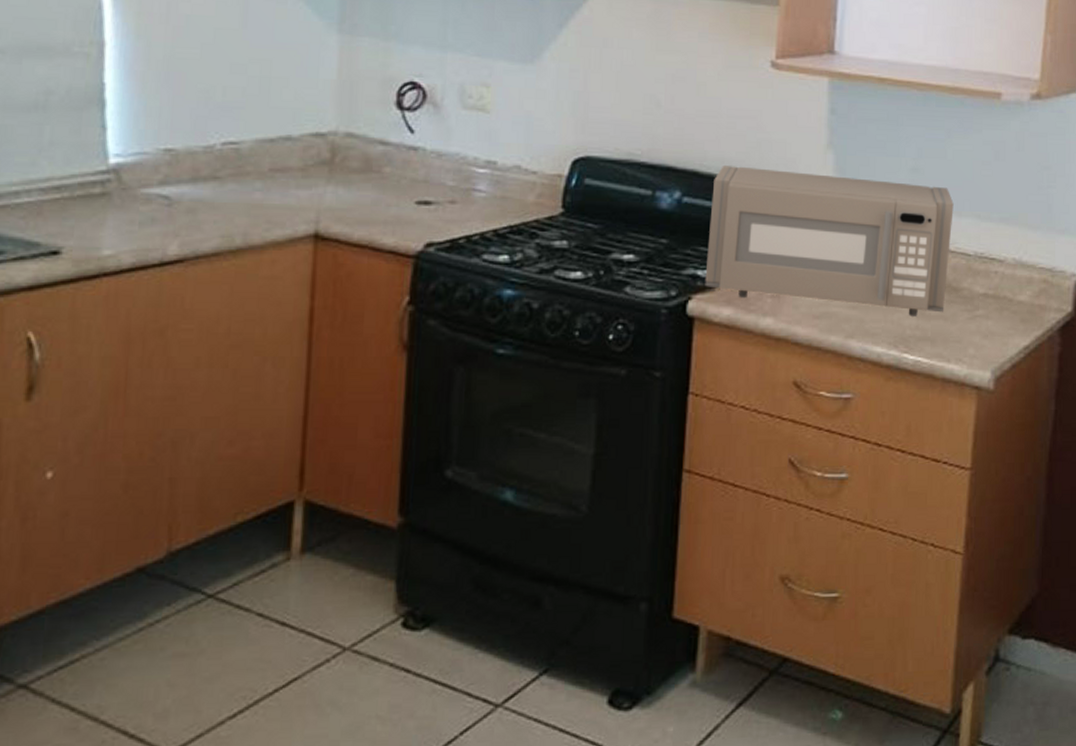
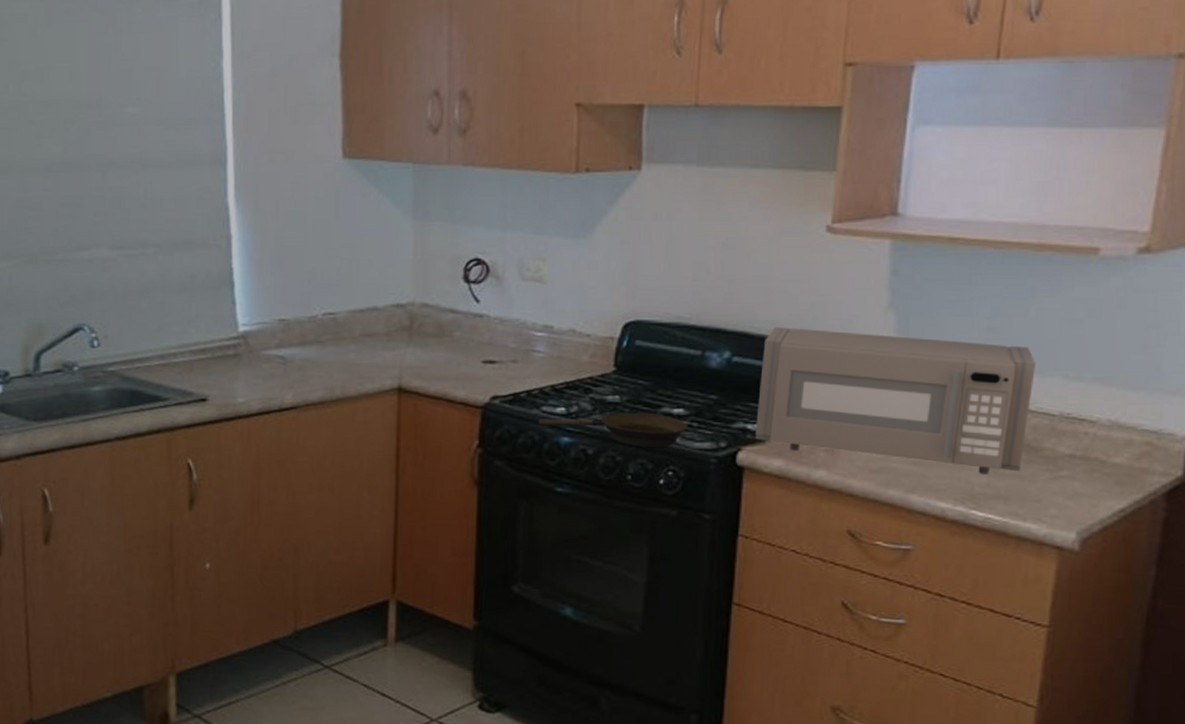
frying pan: none [478,260,638,298] -> present [538,413,687,448]

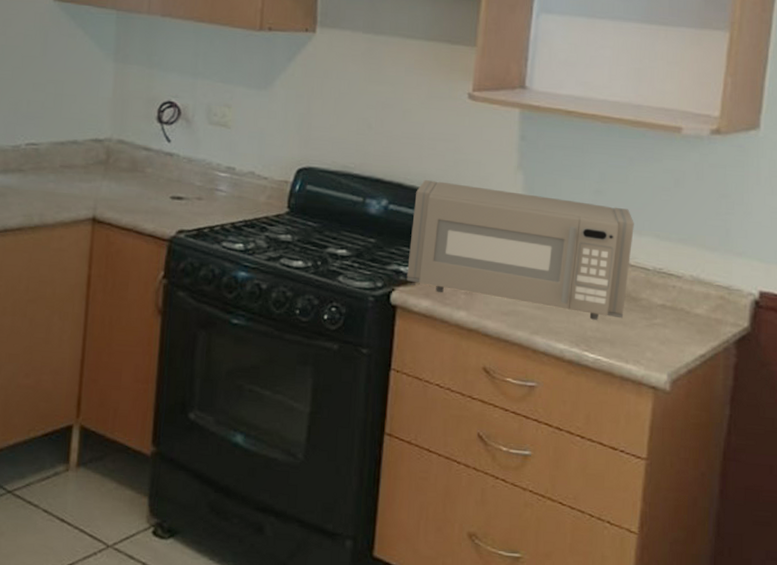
frying pan: present [538,413,687,448] -> none [218,251,349,285]

